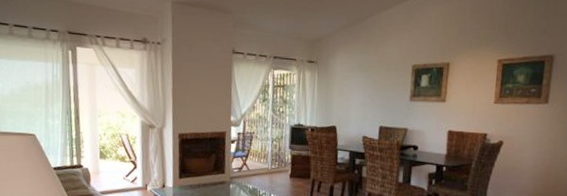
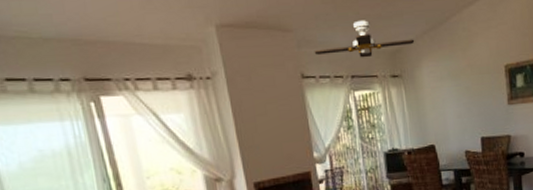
ceiling fan: none [246,10,334,43] -> present [314,20,415,58]

